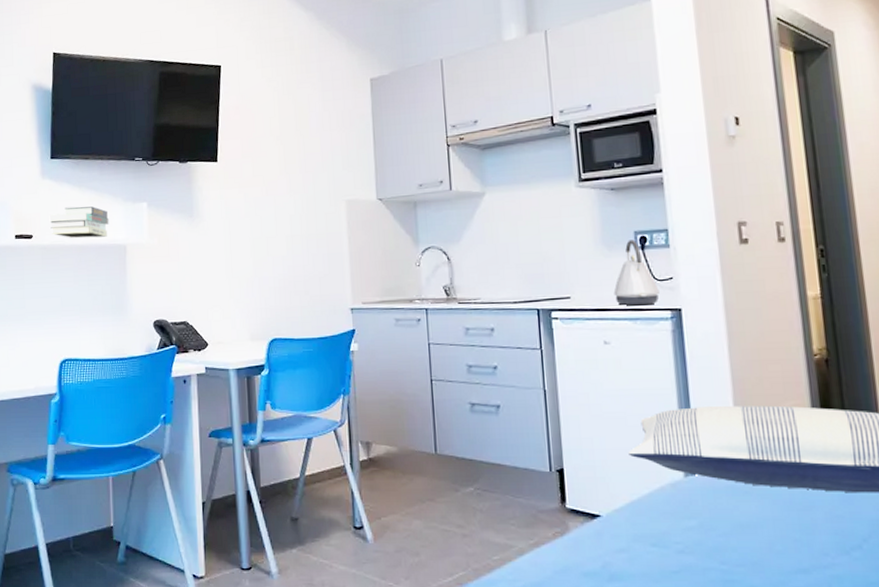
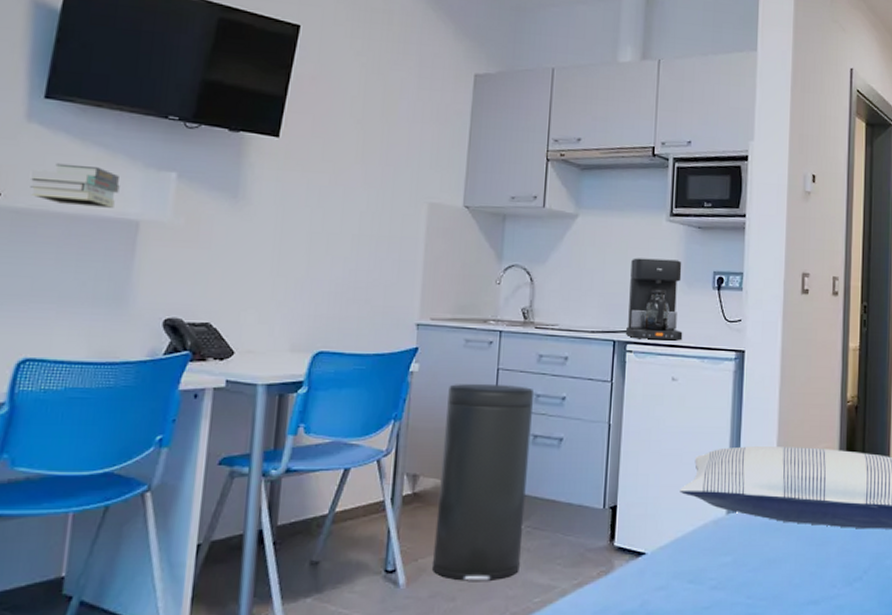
pedal bin: none [386,357,475,538] -> present [432,383,535,581]
coffee maker: none [544,224,610,306] -> present [625,258,683,341]
kettle: present [613,239,659,306] -> none [687,279,728,345]

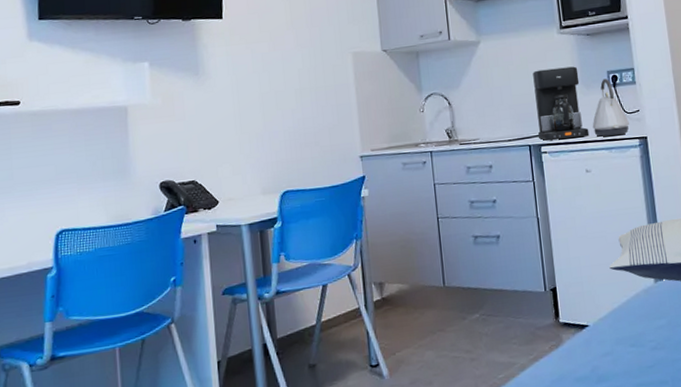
books: present [29,163,120,208] -> none [39,68,107,103]
pedal bin: present [432,383,535,581] -> none [396,196,482,367]
kettle: none [687,279,728,345] -> present [592,78,629,138]

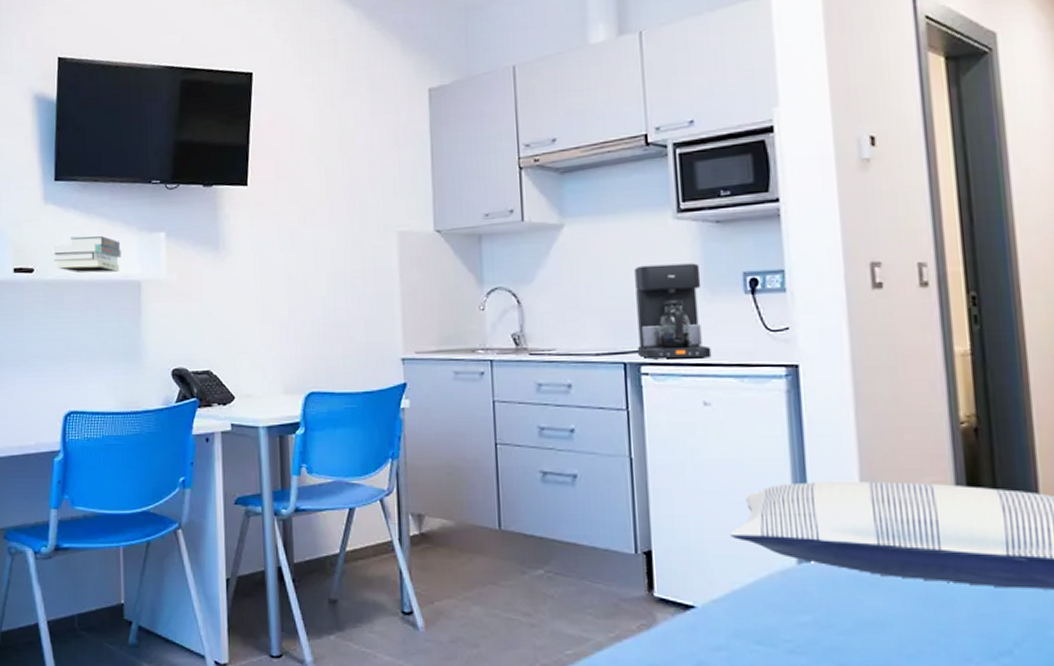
books: none [39,68,107,103] -> present [53,236,121,274]
kettle: present [592,78,629,138] -> none [716,282,772,361]

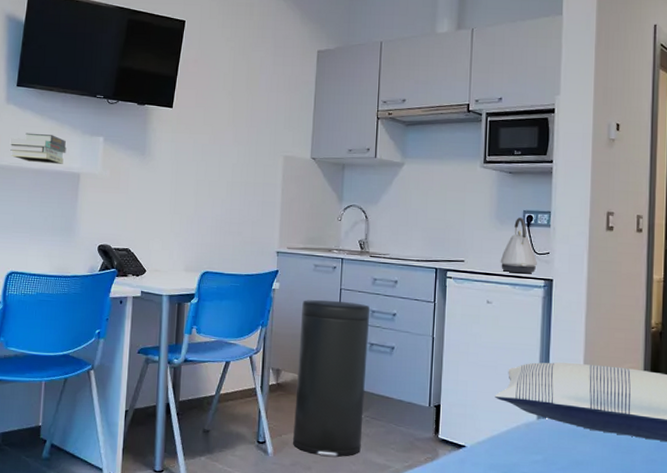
pedal bin: none [443,417,545,628] -> present [292,299,371,457]
coffee maker: present [634,263,712,360] -> none [445,199,496,270]
kettle: none [716,282,772,361] -> present [500,217,537,274]

